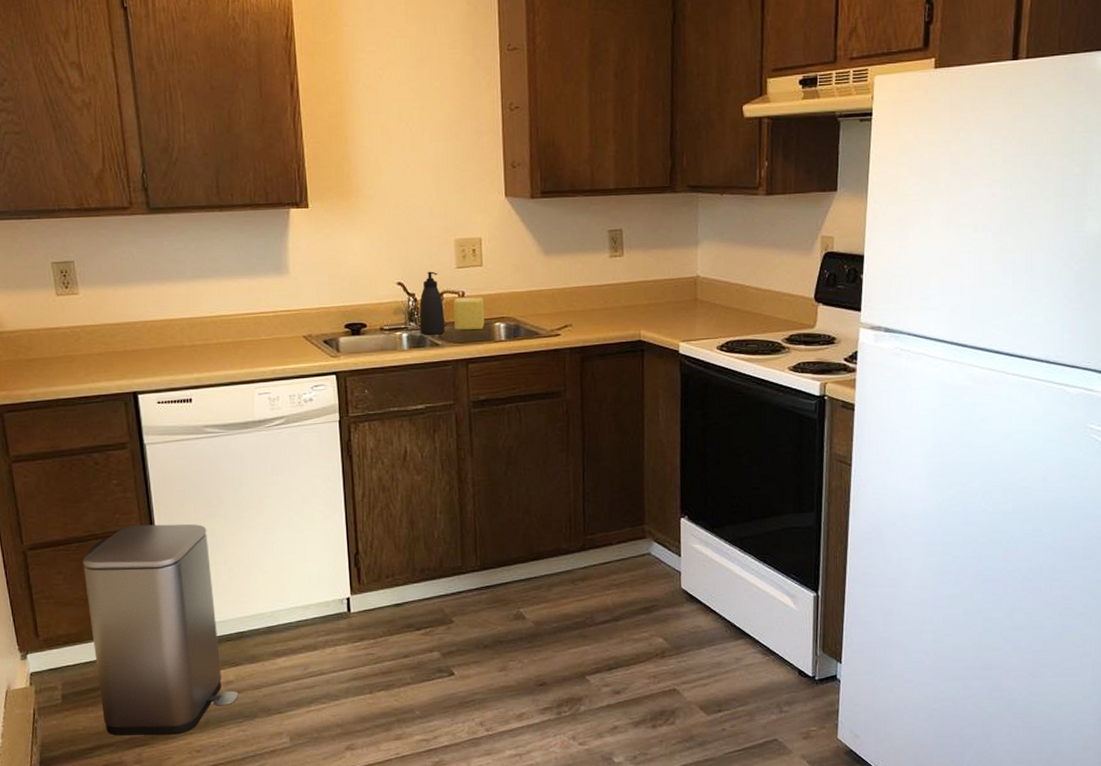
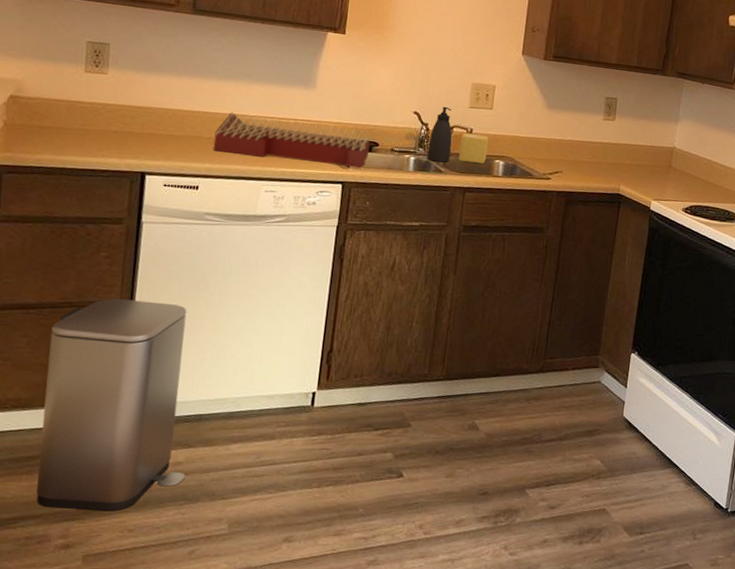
dish rack: none [196,312,358,359] -> present [213,112,370,169]

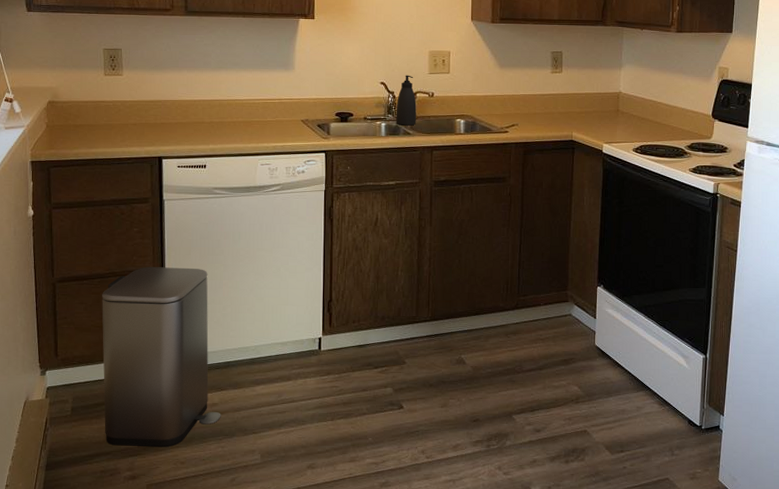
dish rack: present [213,112,370,169] -> none [214,98,346,138]
sponge: present [459,133,489,164] -> none [424,97,449,123]

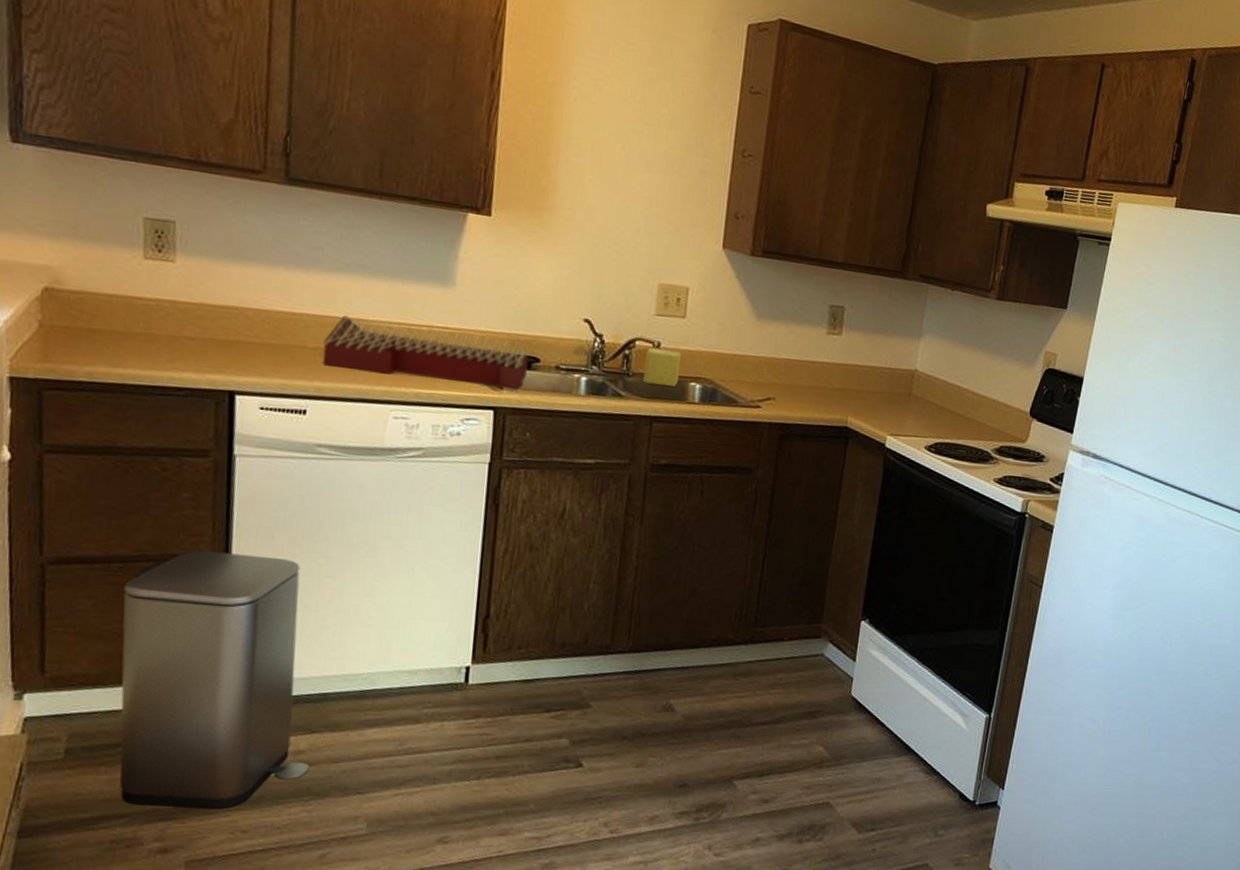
dish rack: none [214,98,346,138] -> present [322,315,529,391]
soap dispenser: present [396,75,416,126] -> none [602,313,635,385]
sponge: none [424,97,449,123] -> present [643,348,682,387]

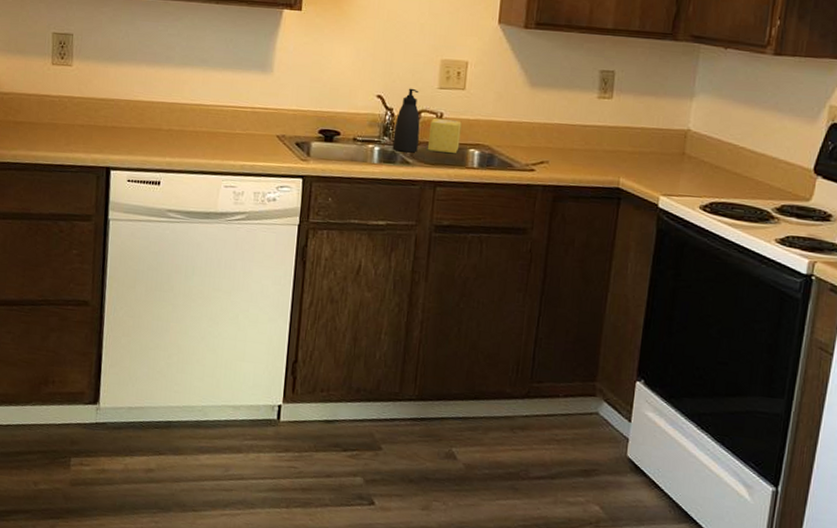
pedal bin: present [119,551,310,810] -> none [25,297,158,513]
dish rack: present [322,315,529,391] -> none [173,102,331,161]
soap dispenser: none [602,313,635,385] -> present [392,88,420,153]

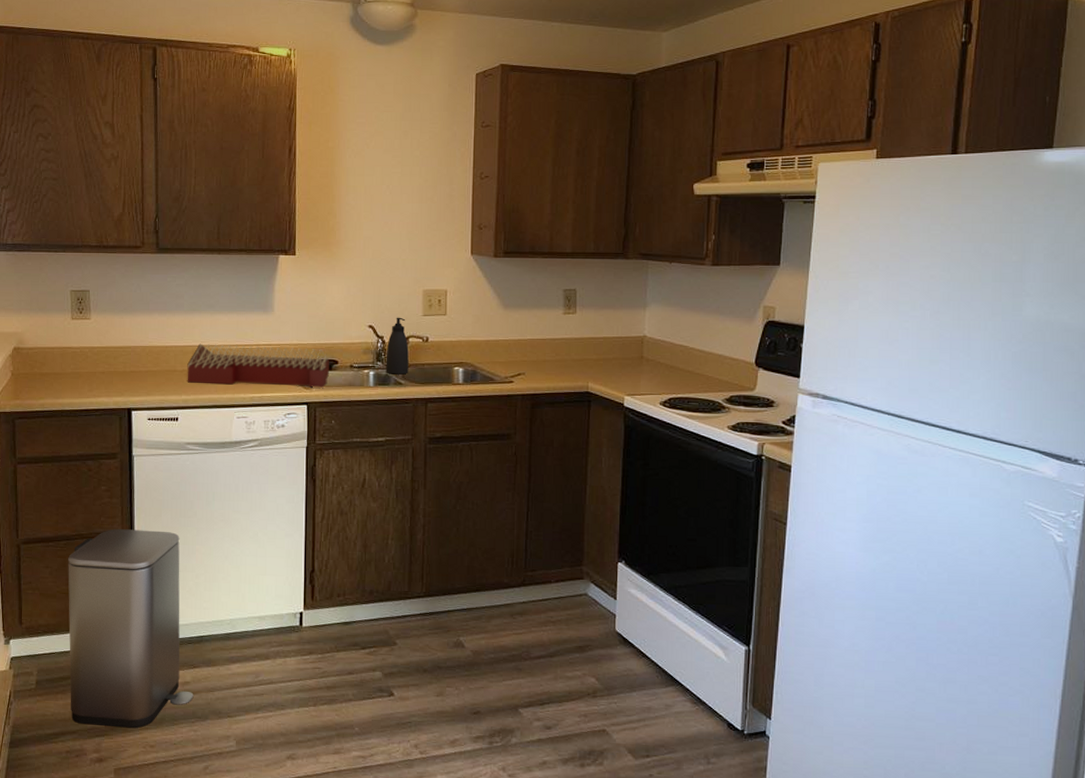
pedal bin: none [25,297,158,513] -> present [68,529,194,728]
dish rack: none [173,102,331,161] -> present [187,344,330,388]
sponge: present [428,118,462,153] -> none [418,343,446,372]

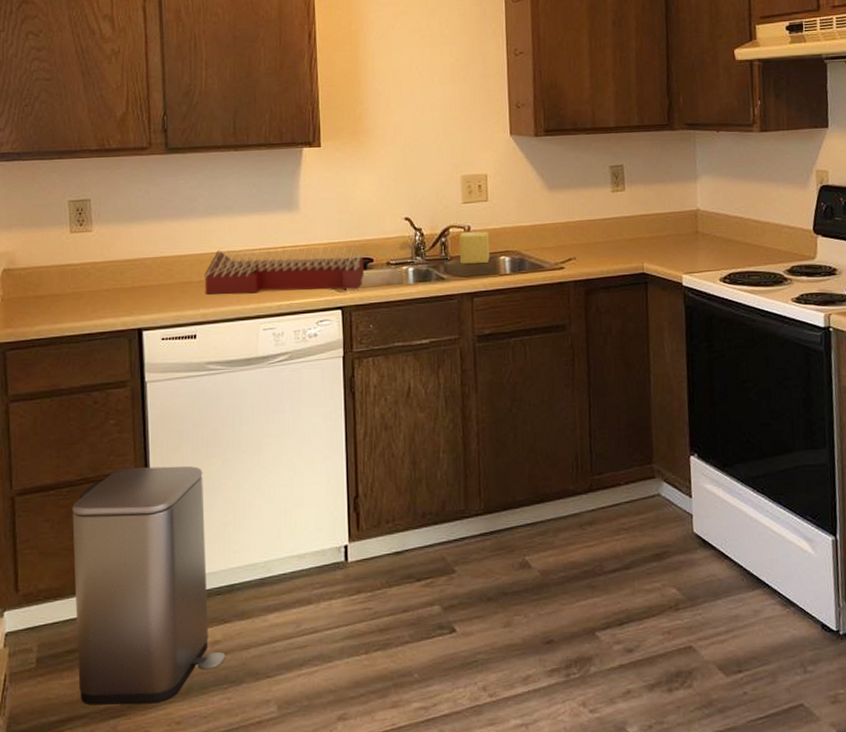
soap dispenser: present [385,317,409,375] -> none [425,206,451,269]
sponge: none [418,343,446,372] -> present [459,231,490,264]

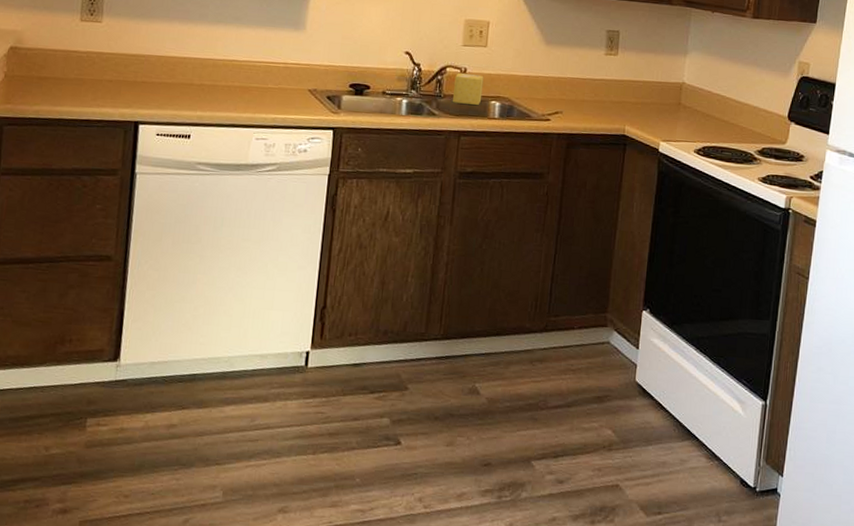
pedal bin: present [72,466,226,705] -> none [35,252,180,476]
dish rack: present [205,247,365,295] -> none [204,57,361,113]

